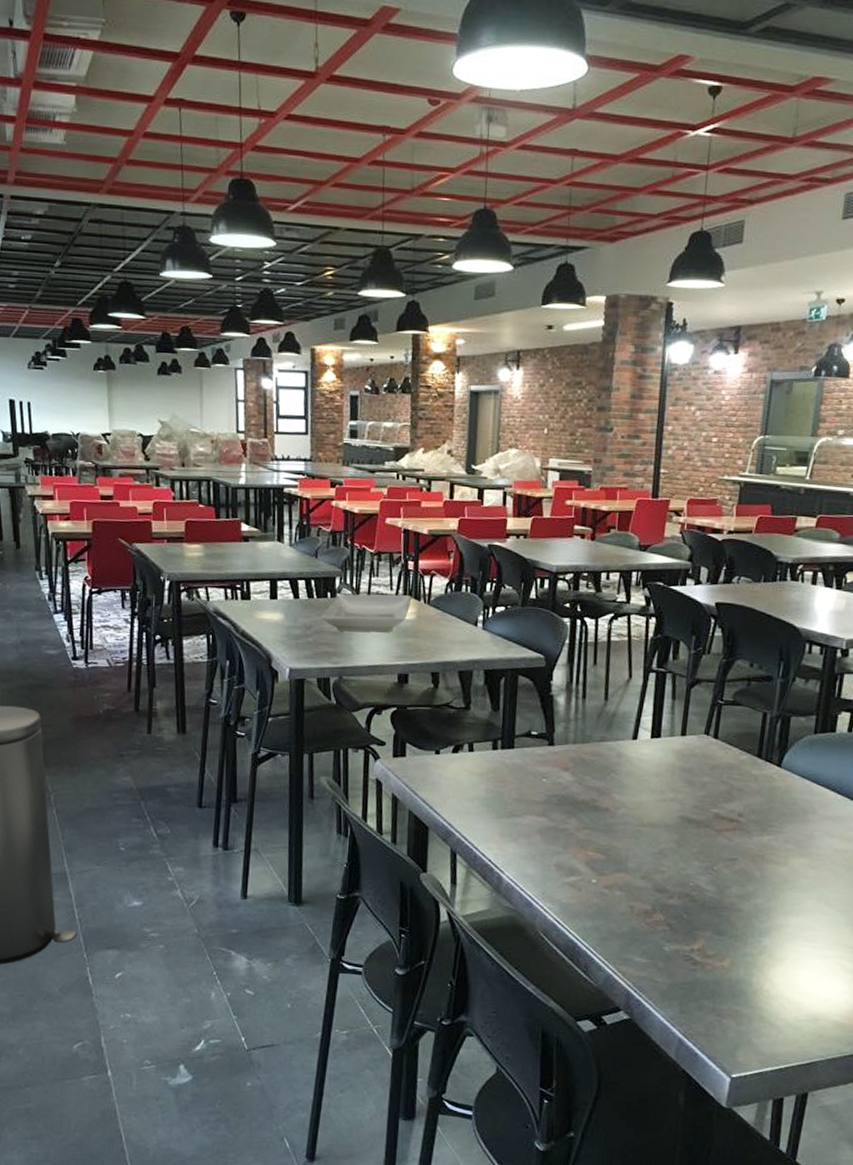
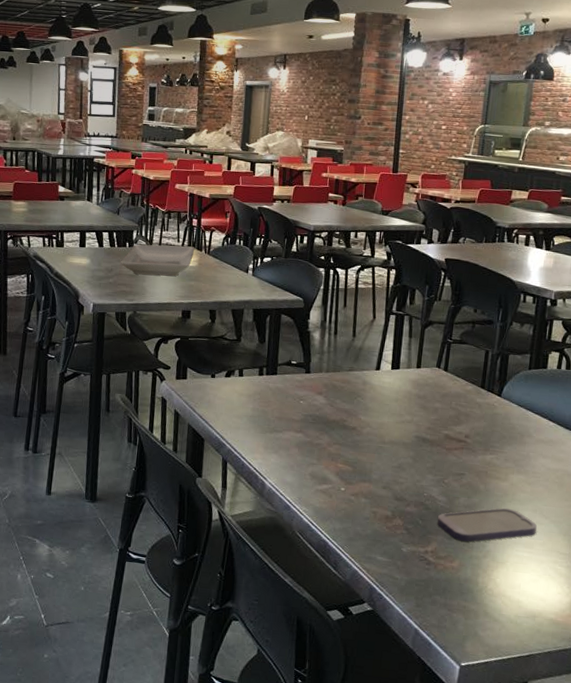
mobile phone: none [704,896,821,937] -> present [437,508,537,542]

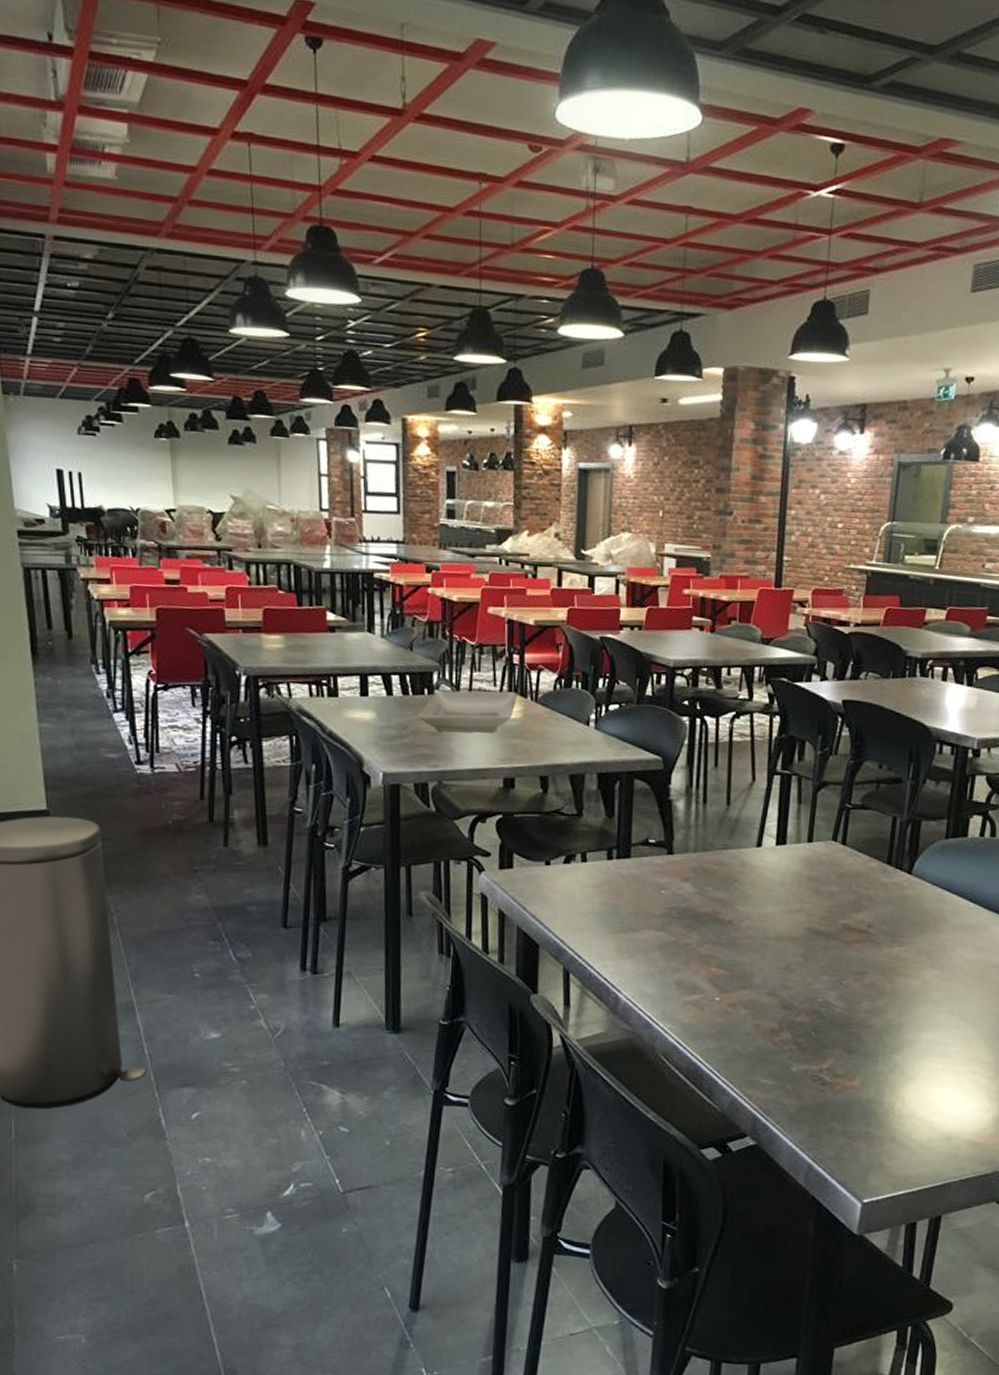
mobile phone: present [437,508,537,542] -> none [833,1011,954,1054]

